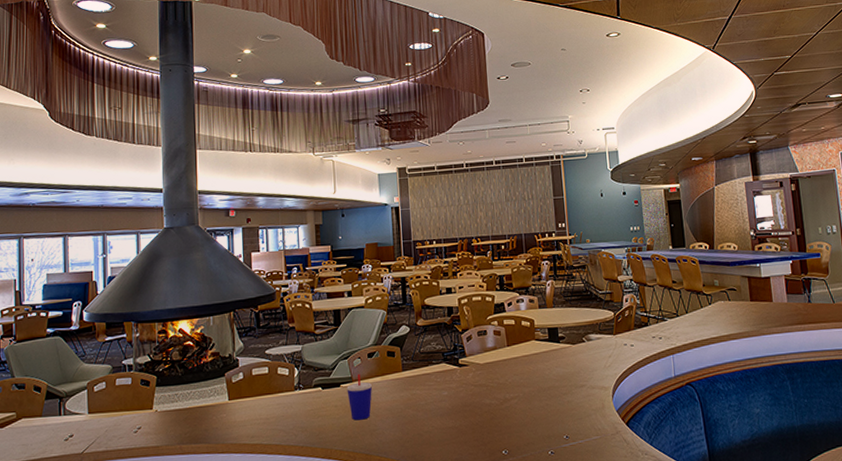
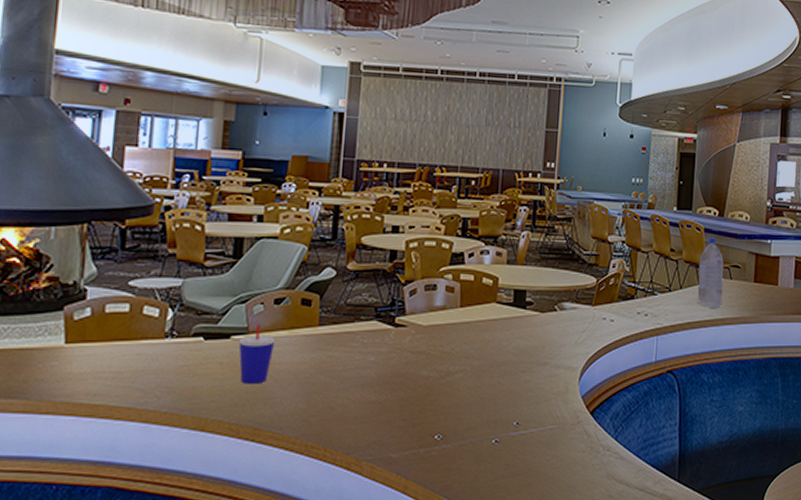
water bottle: none [698,267,725,327] -> present [698,237,724,308]

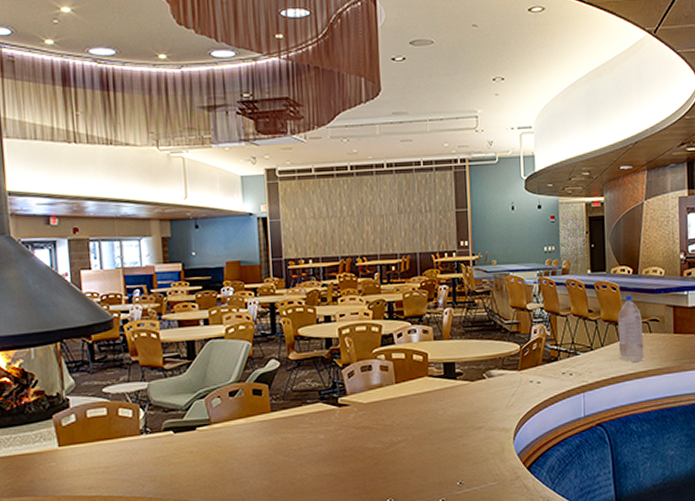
beverage cup: present [238,323,276,384] -> none [204,415,236,468]

